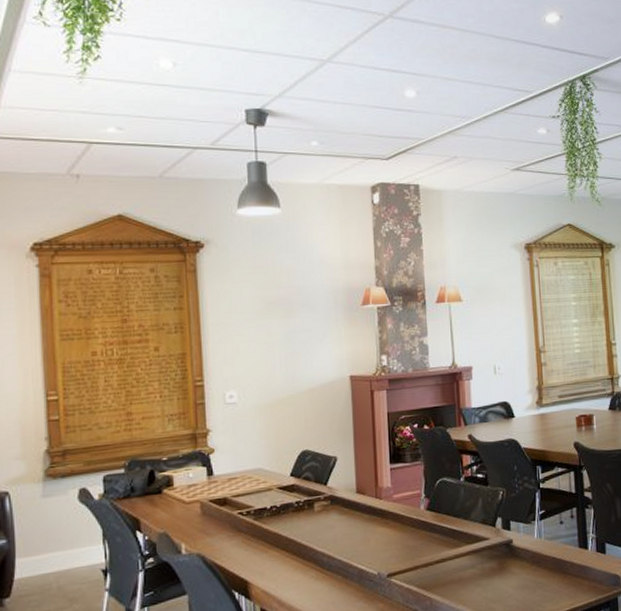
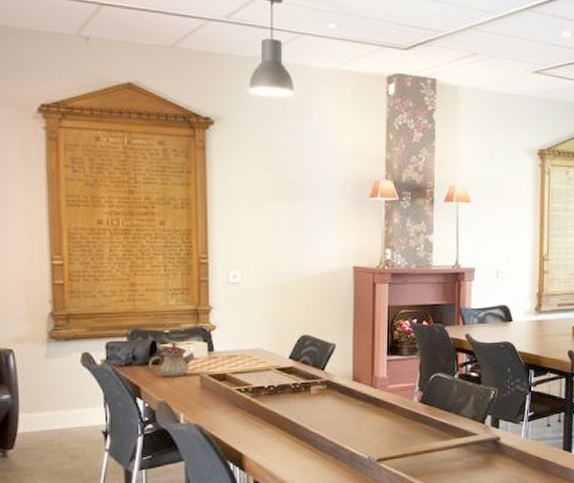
teapot: none [147,469,194,507] -> present [148,342,195,377]

